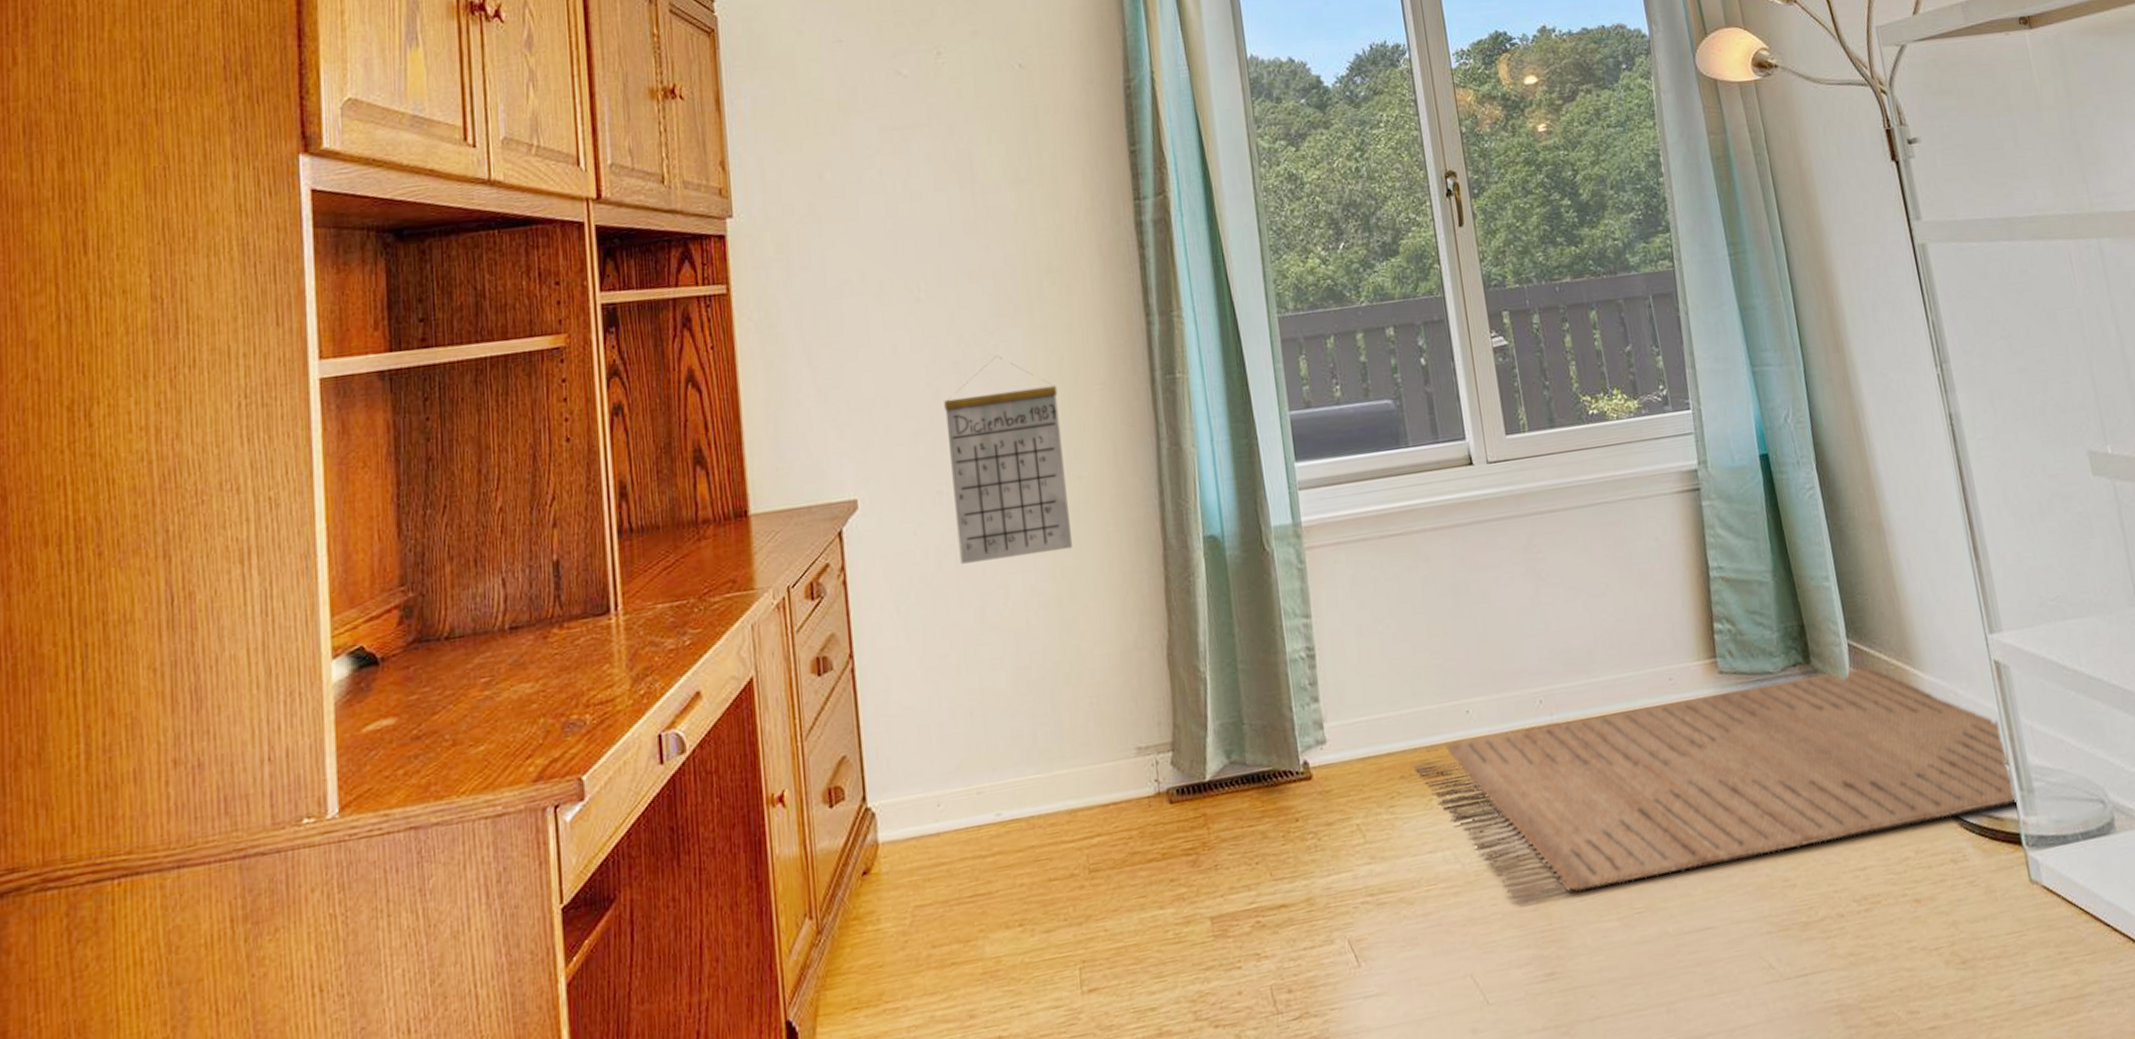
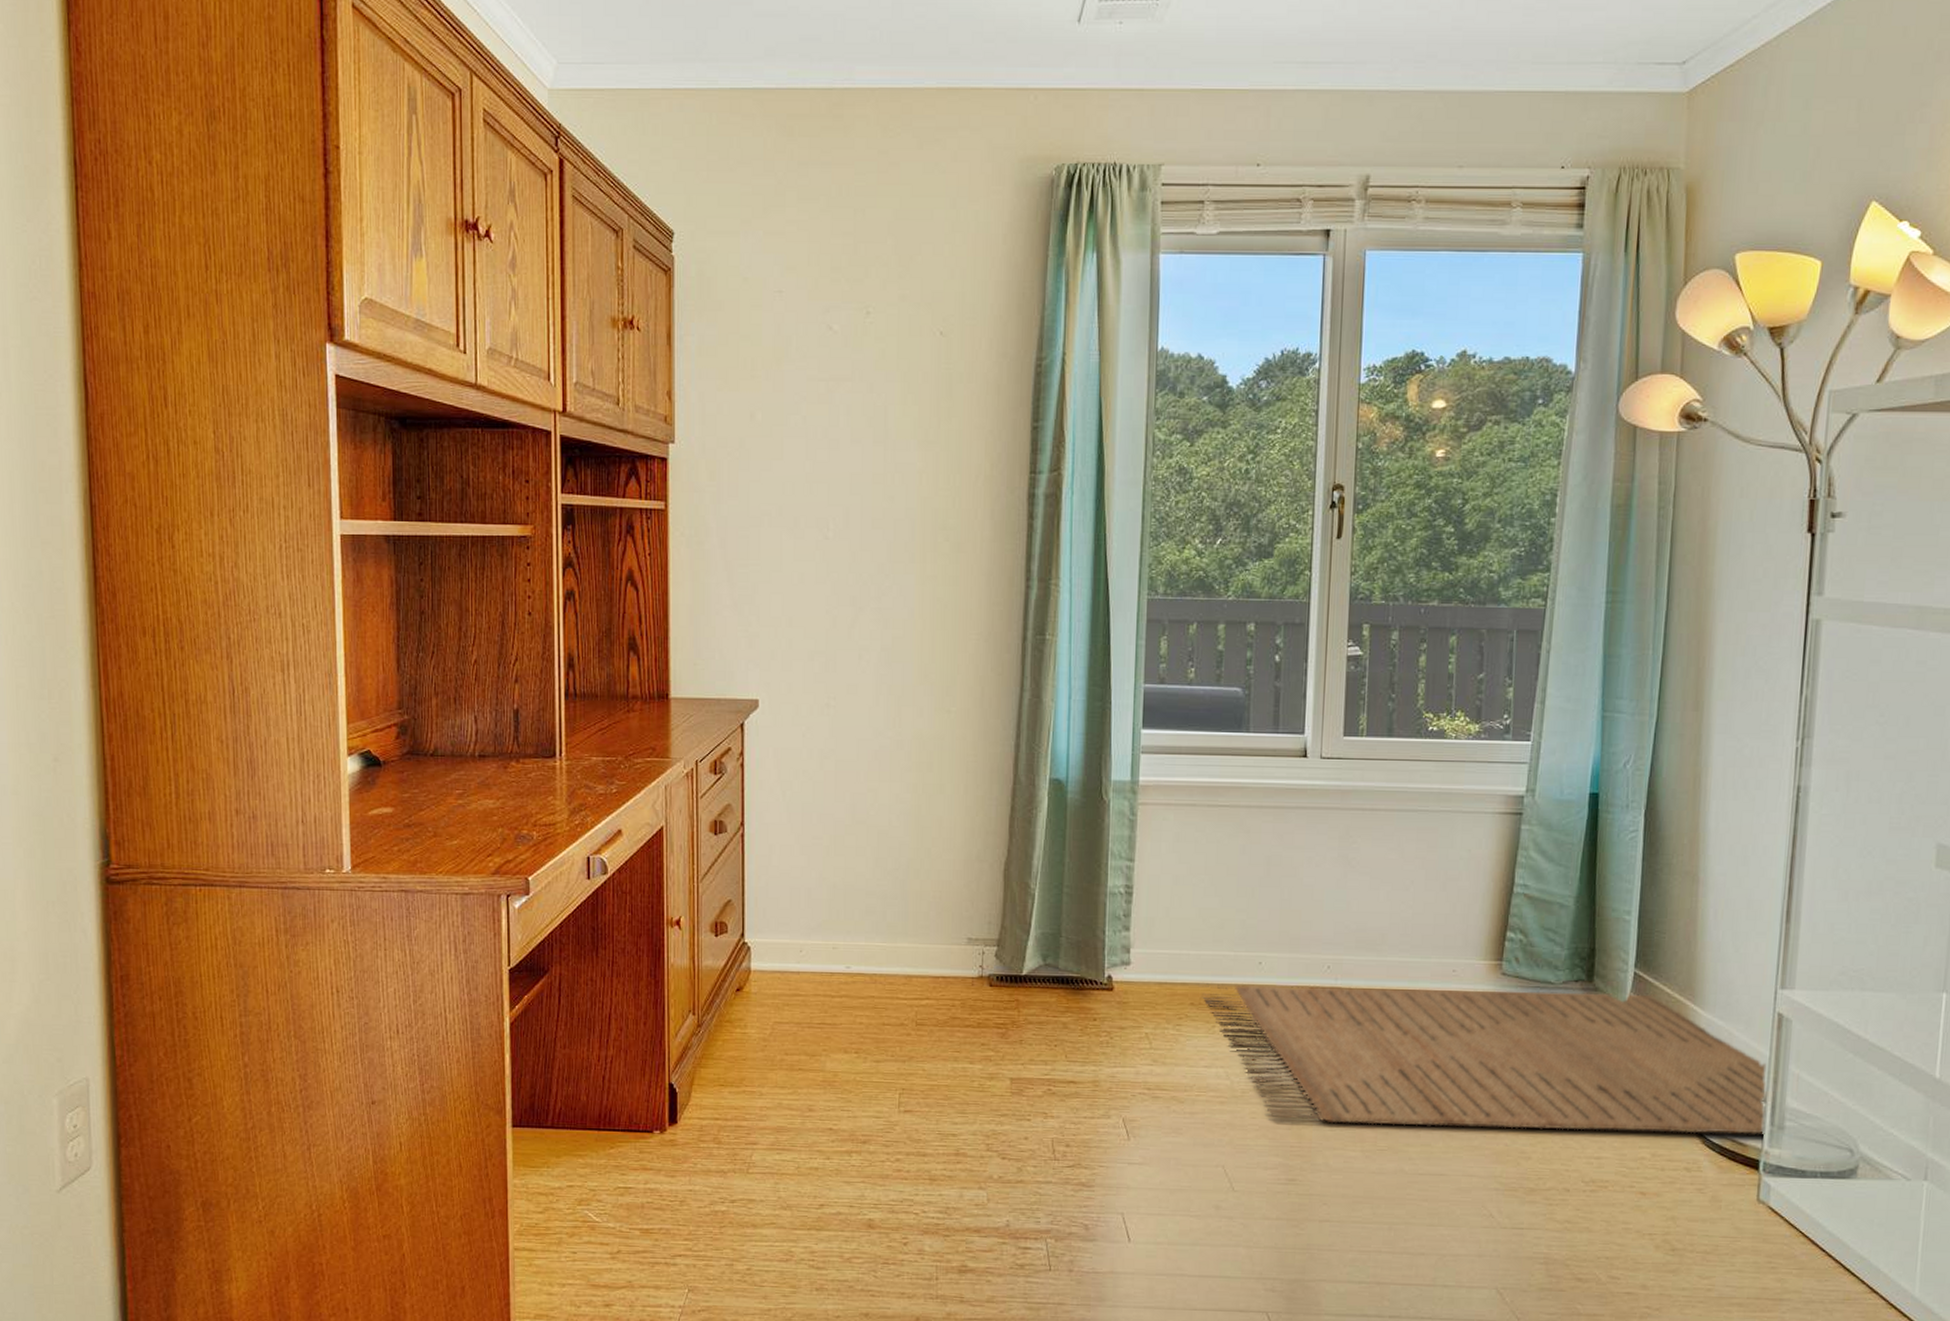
calendar: present [944,356,1074,564] -> none [839,596,939,770]

